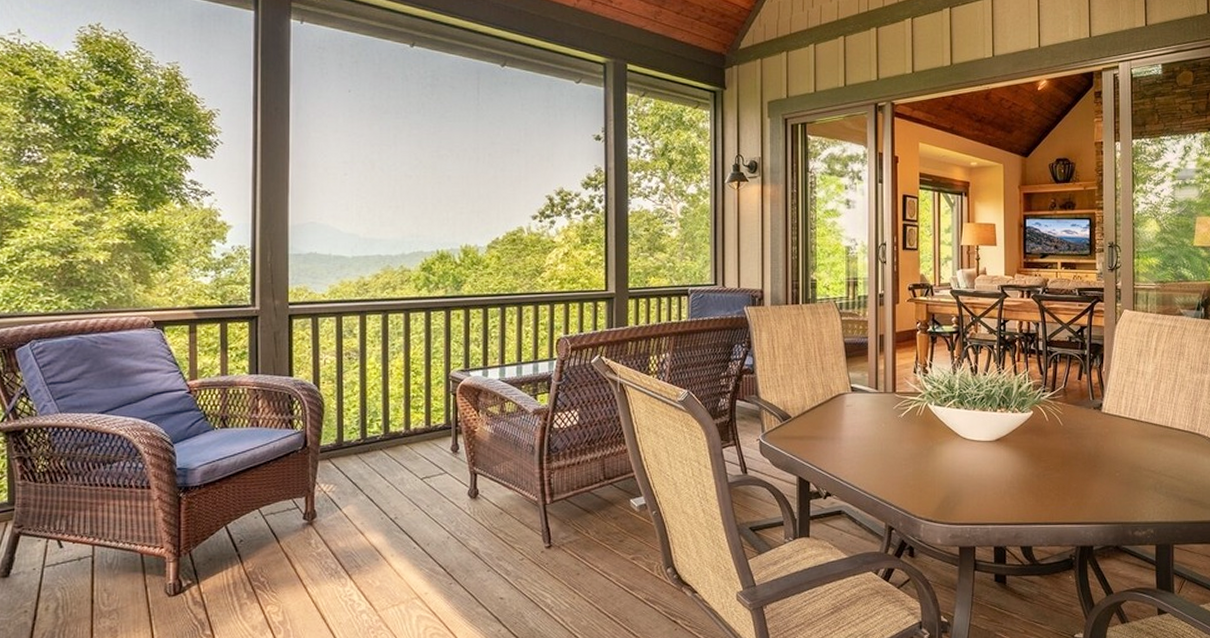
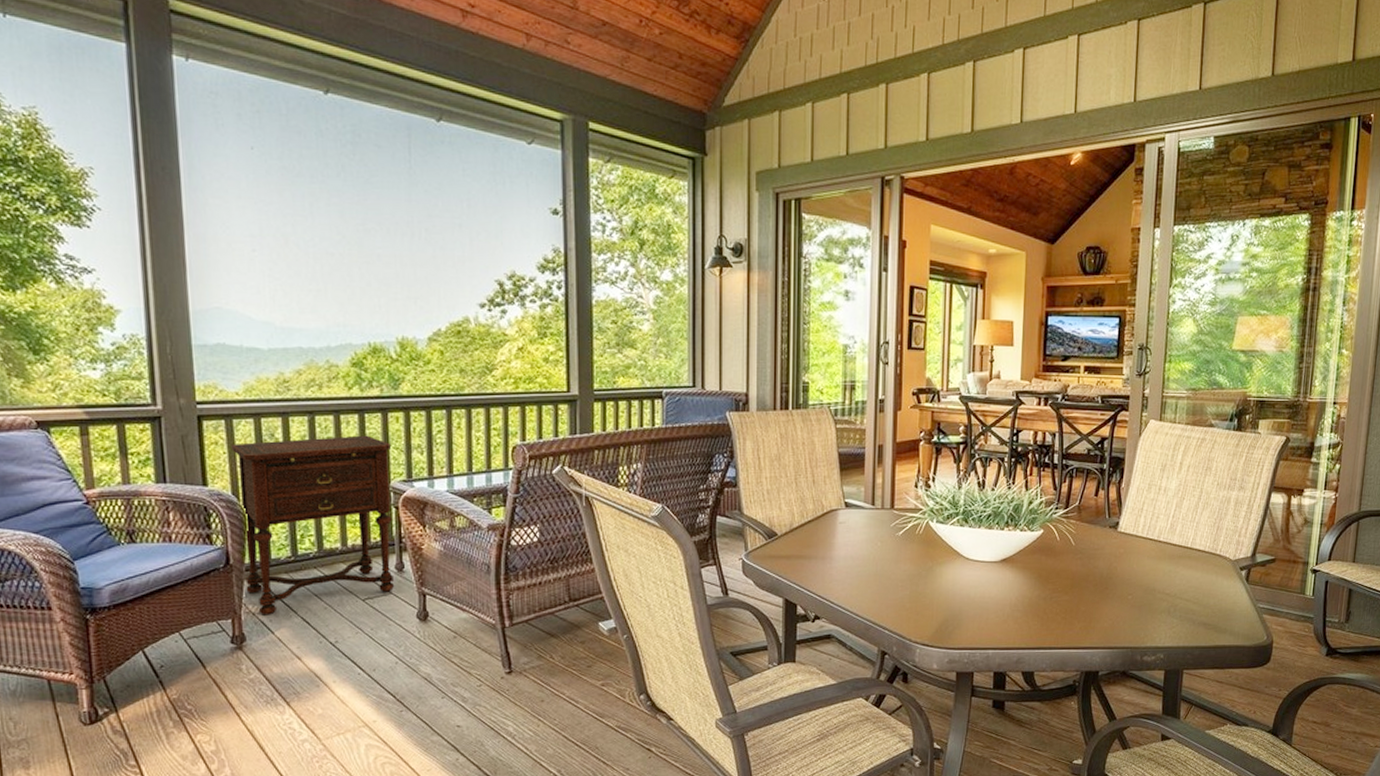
side table: none [315,330,452,493] -> present [230,435,395,615]

